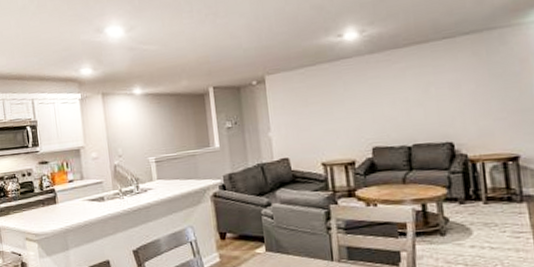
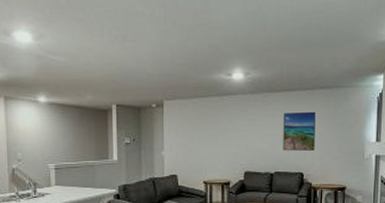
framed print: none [416,64,466,118] -> present [283,111,316,151]

